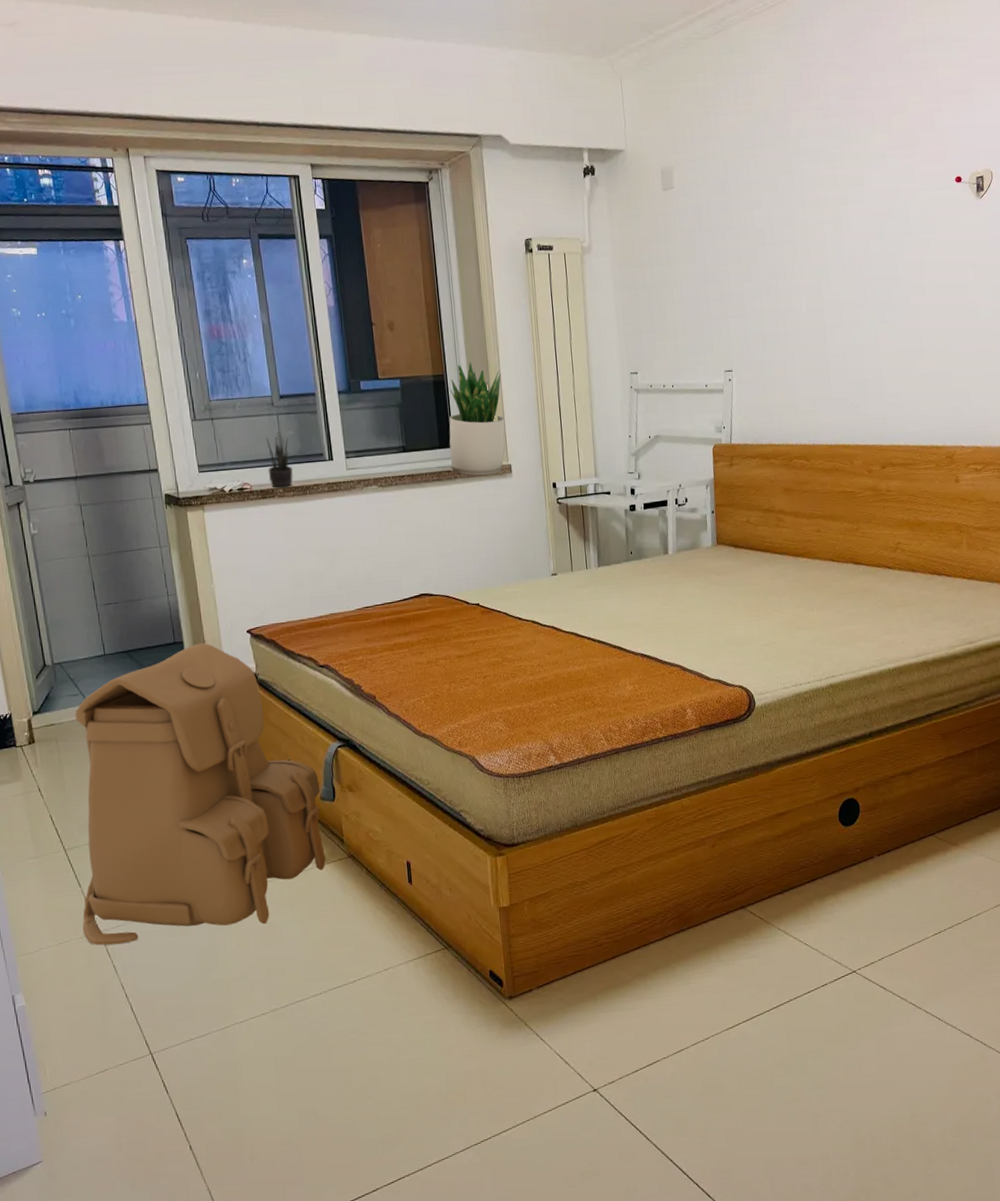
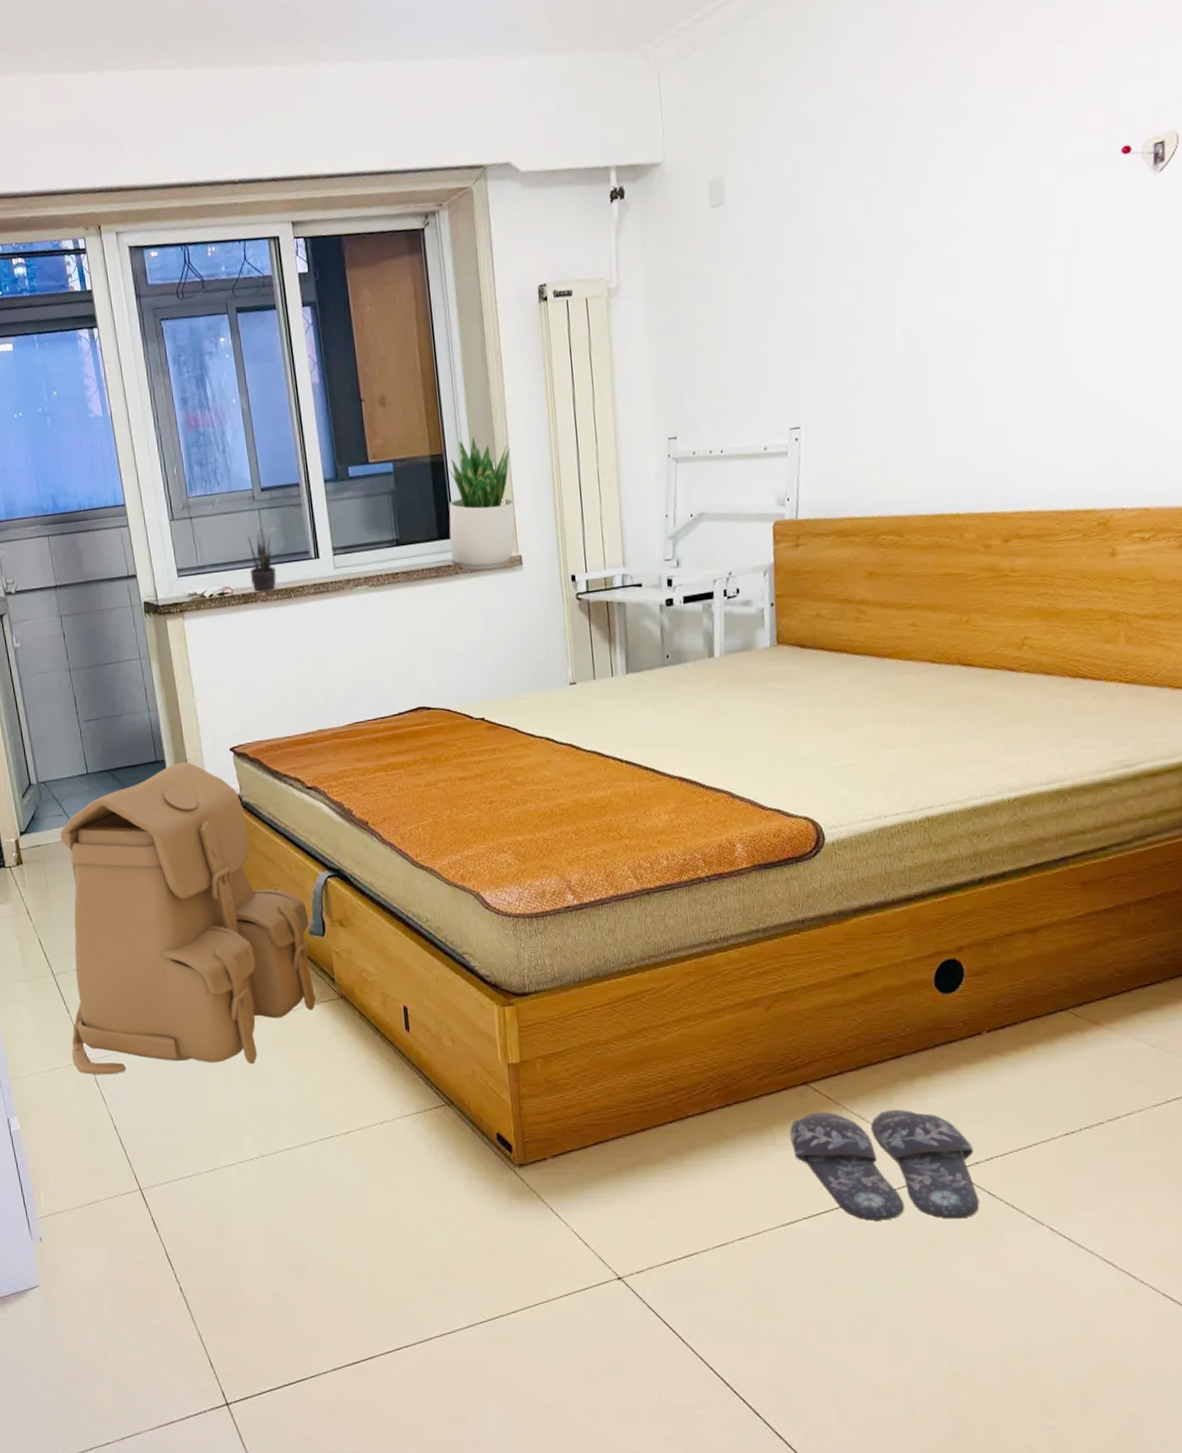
slippers: none [731,923,875,1019] -> present [790,1109,979,1221]

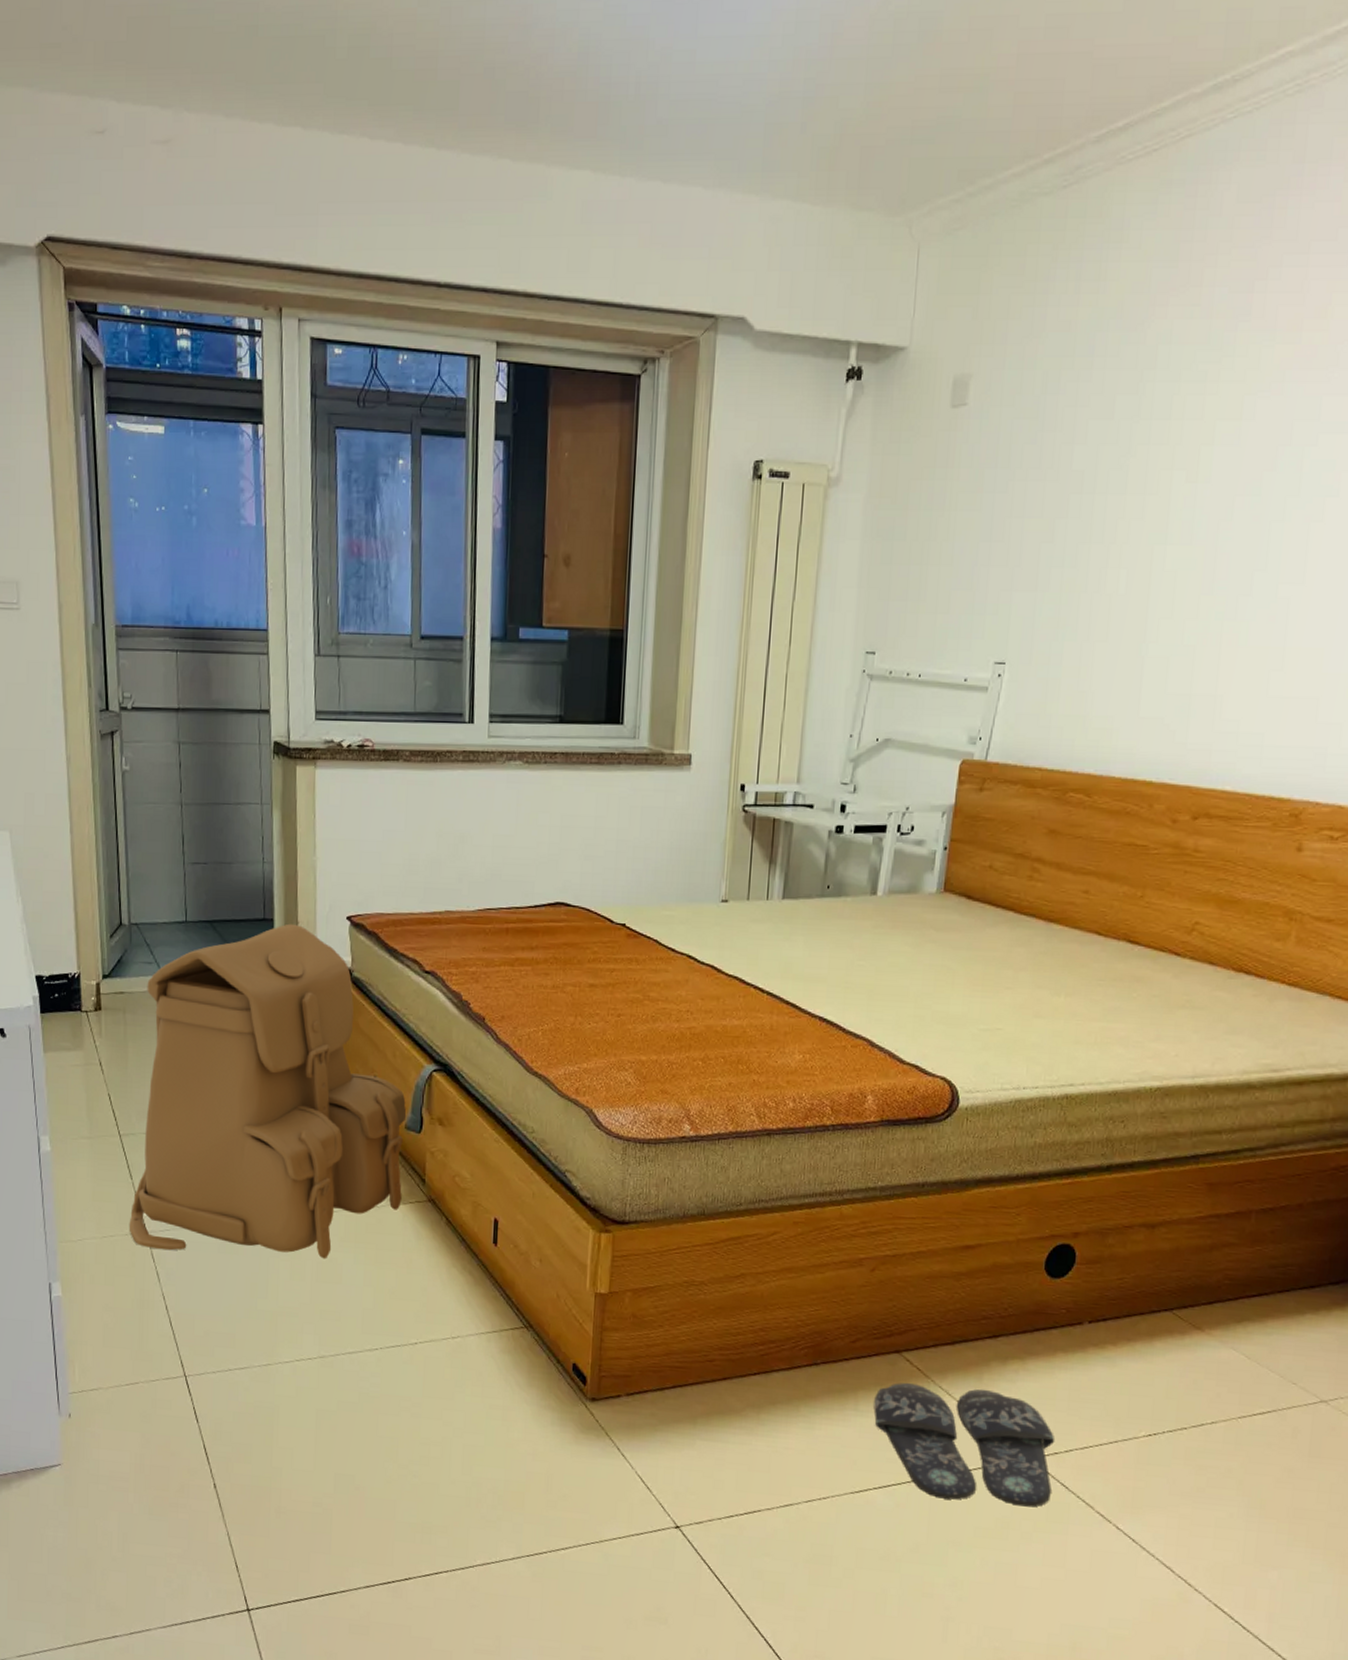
potted plant: present [247,528,277,593] -> none [395,680,424,752]
planter: present [448,437,515,571] -> none [617,617,697,766]

